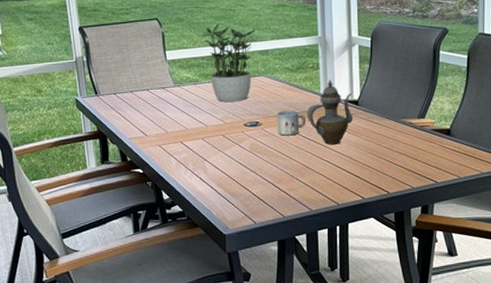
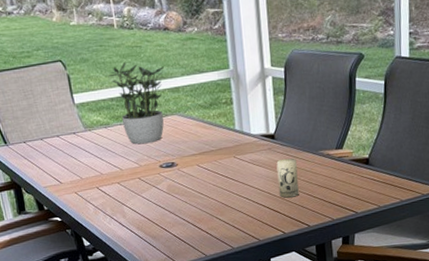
mug: present [277,111,306,136] -> none [192,148,222,175]
teapot: present [306,80,354,145] -> none [222,115,271,182]
candle: none [359,124,380,163] -> present [276,158,299,198]

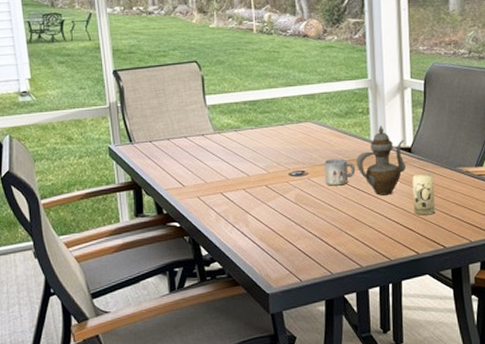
potted plant: present [108,61,165,145] -> none [243,65,302,150]
mug: none [192,148,222,175] -> present [324,159,355,186]
teapot: none [222,115,271,182] -> present [356,126,406,195]

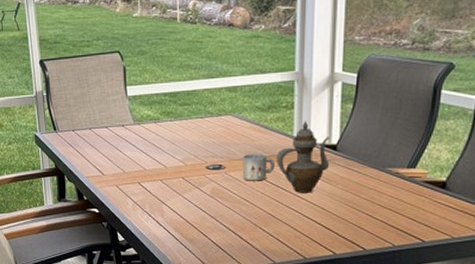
candle: present [412,173,435,216] -> none [334,172,359,216]

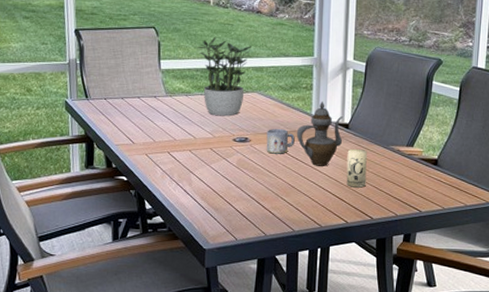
potted plant: none [164,56,225,143] -> present [197,36,253,117]
candle: none [334,172,359,216] -> present [346,148,367,188]

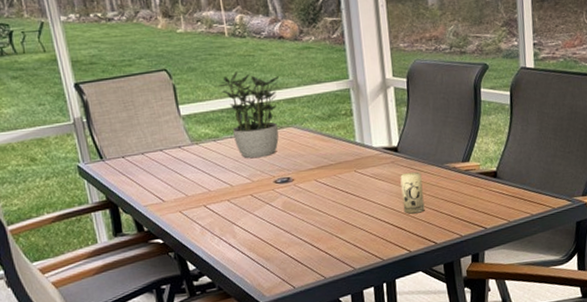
mug: present [266,129,295,154] -> none [309,162,342,191]
teapot: present [296,101,343,166] -> none [342,127,394,197]

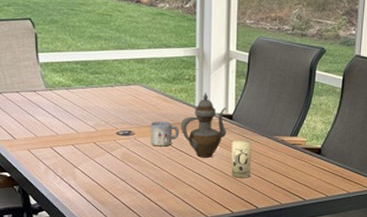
potted plant: present [217,70,280,159] -> none [75,27,133,110]
mug: none [309,162,342,191] -> present [150,121,179,147]
teapot: none [342,127,394,197] -> present [180,93,227,158]

